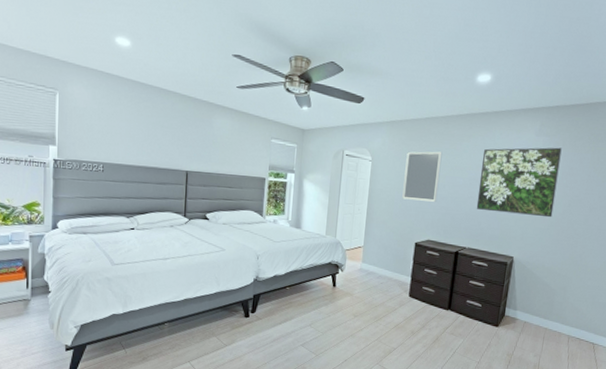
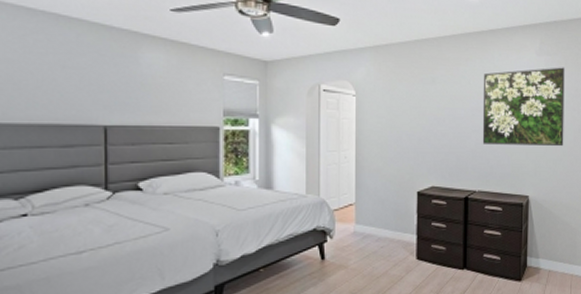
home mirror: present [402,151,443,202] -> none [397,79,438,140]

